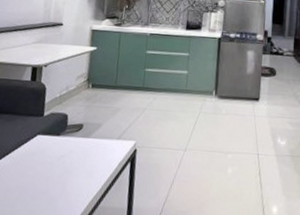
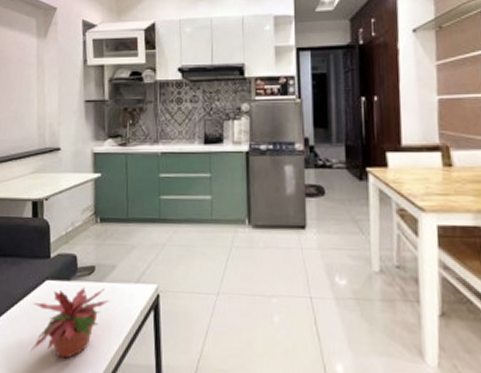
potted plant: none [16,142,93,203] -> present [30,287,110,359]

